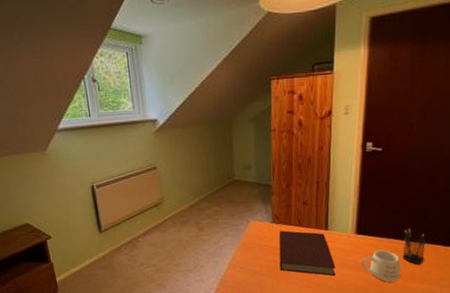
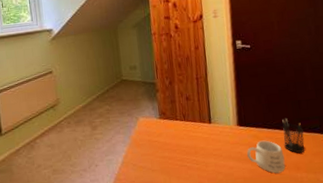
notebook: present [278,230,336,276] -> none [166,125,224,170]

